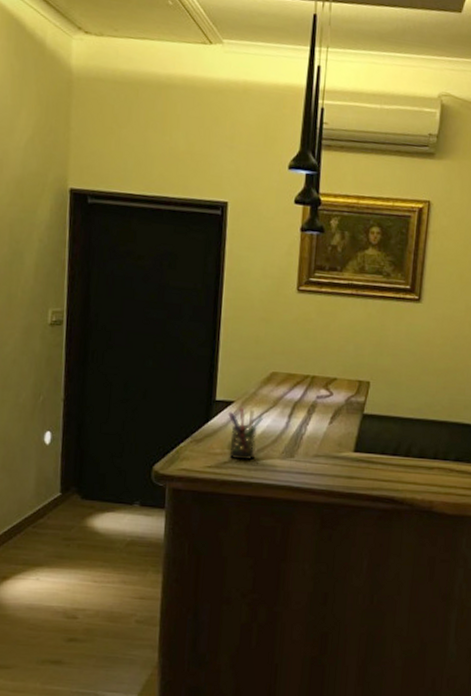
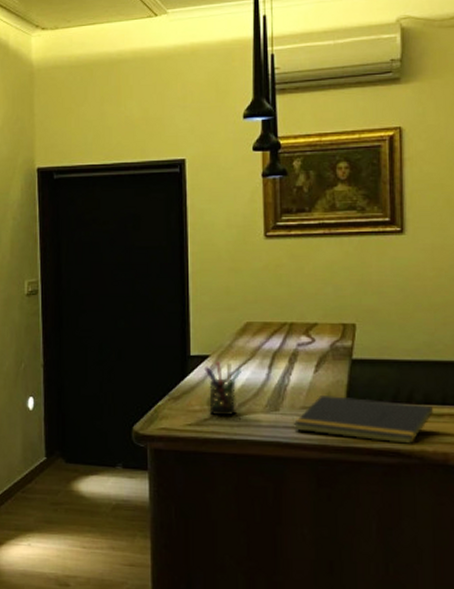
notepad: none [306,445,426,492] -> present [294,394,433,444]

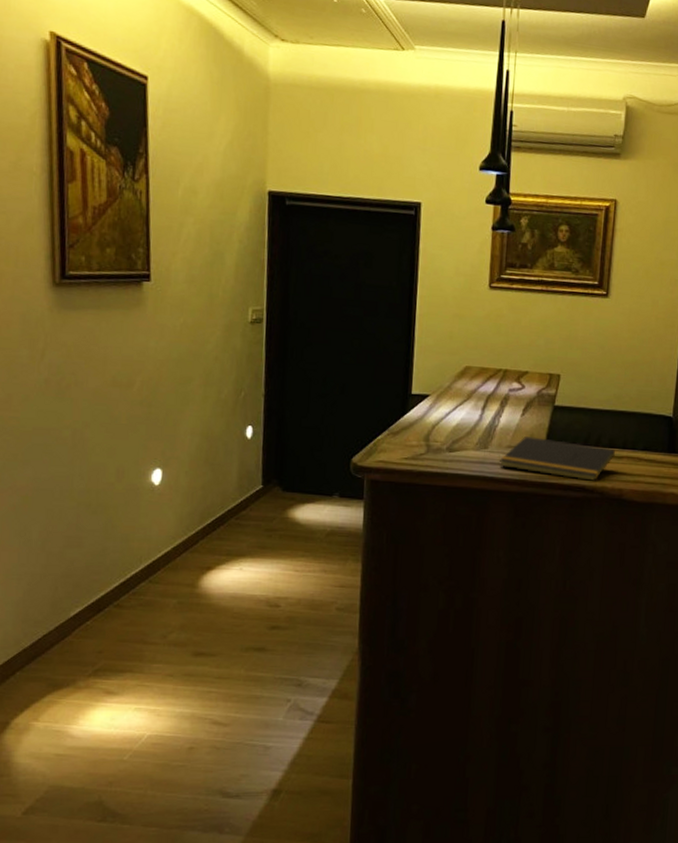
pen holder: present [204,362,241,415] -> none [424,401,458,451]

